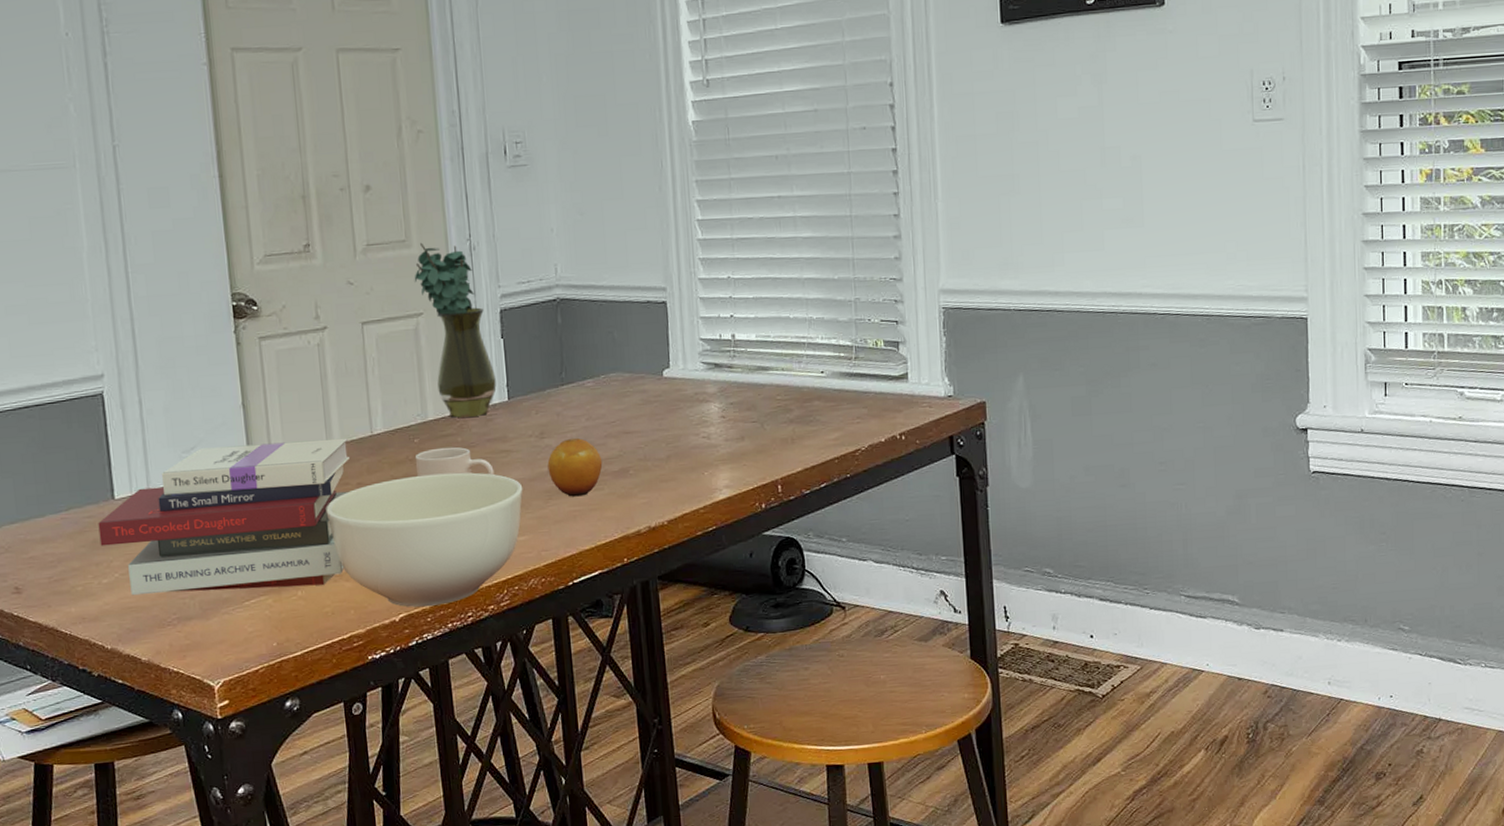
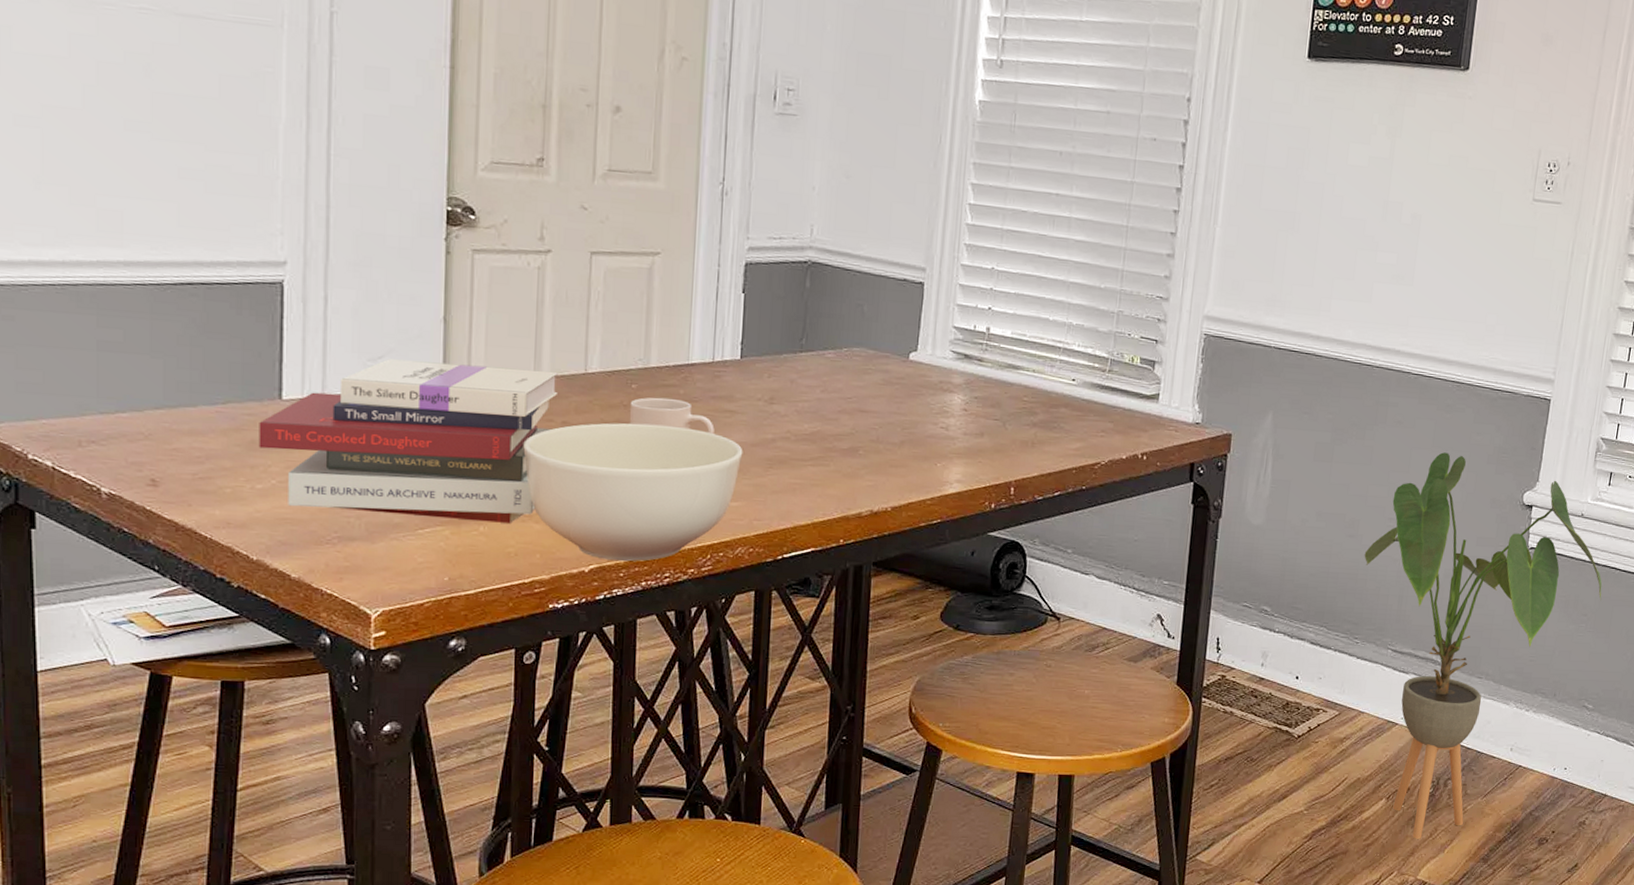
vase: present [414,242,497,418] -> none [655,177,731,371]
fruit: present [547,437,603,497] -> none [772,408,832,470]
house plant: none [1140,387,1398,788] -> present [1364,452,1602,839]

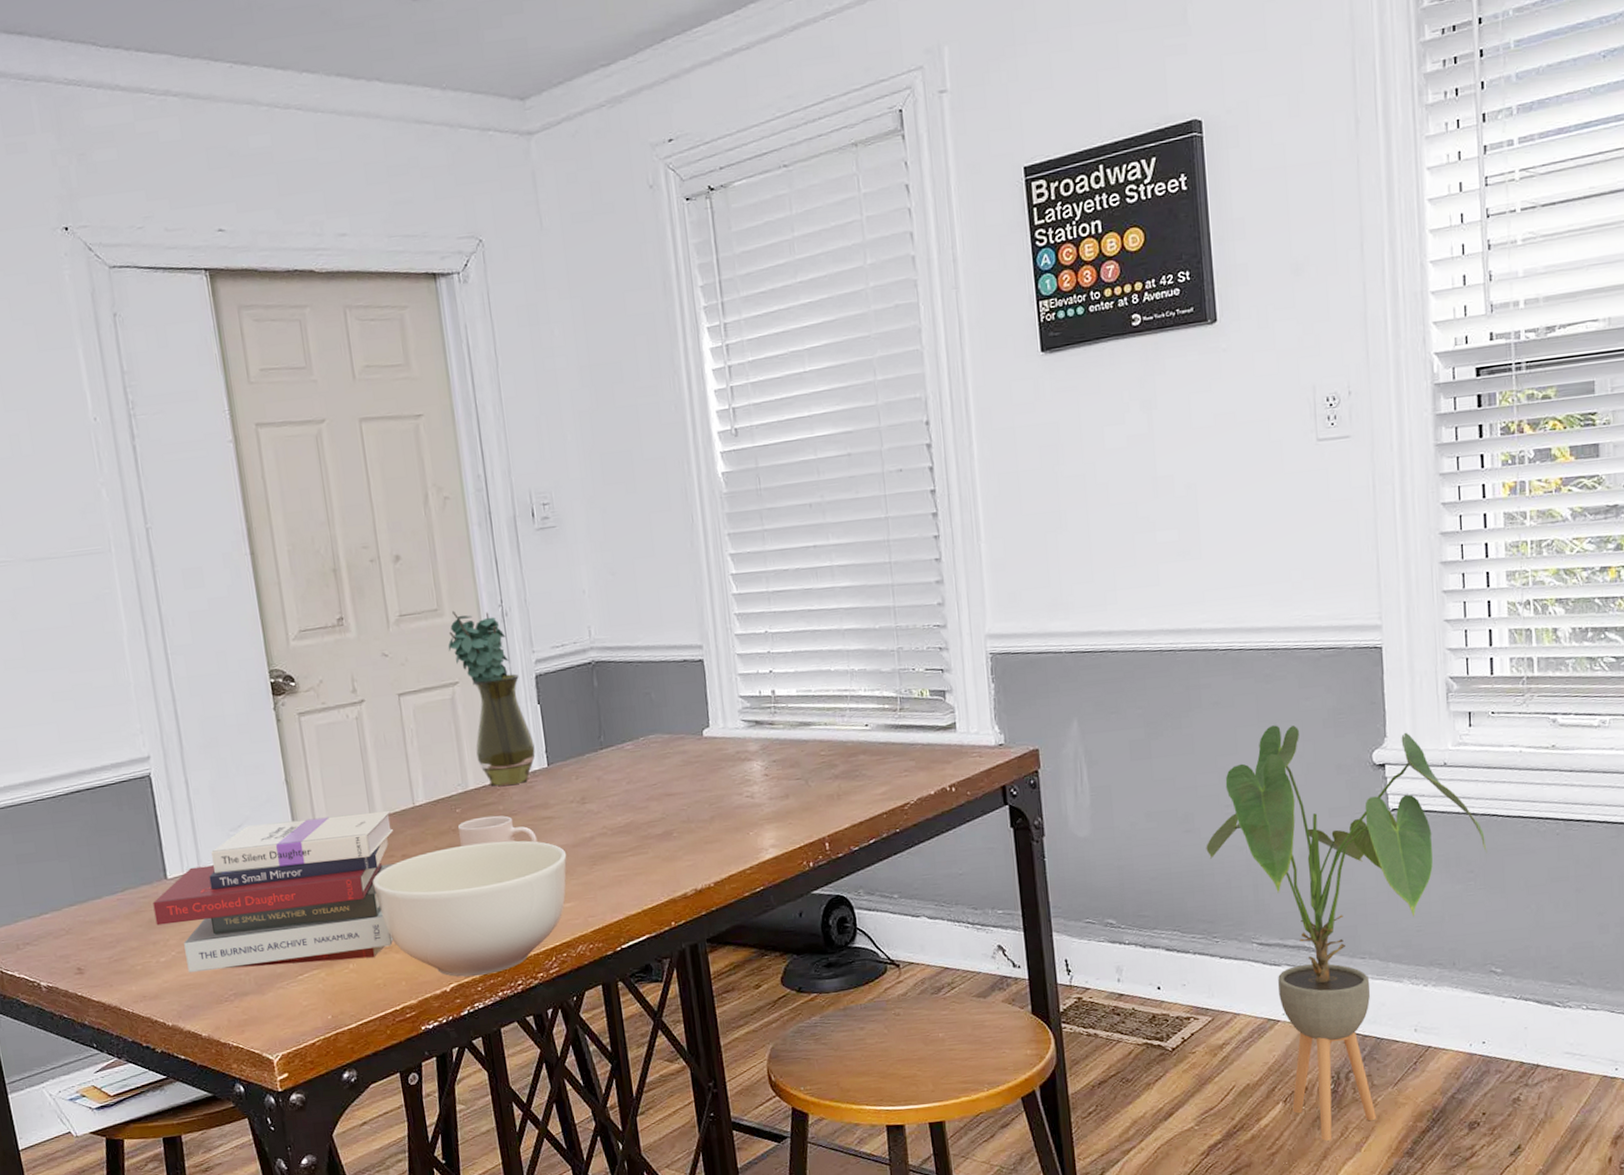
vase: none [655,177,731,371] -> present [448,610,536,786]

